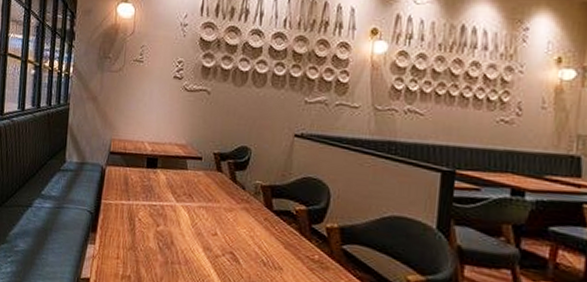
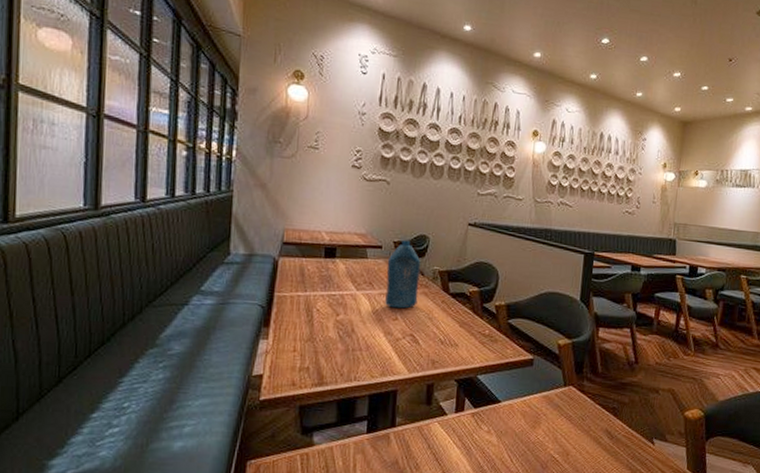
bottle: none [204,151,242,224] -> present [385,239,421,309]

